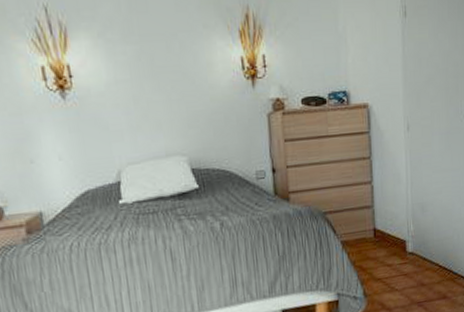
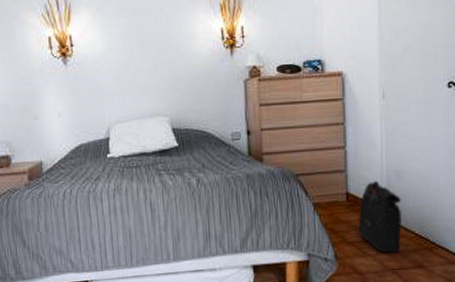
backpack: none [385,214,427,287] -> present [358,180,402,254]

